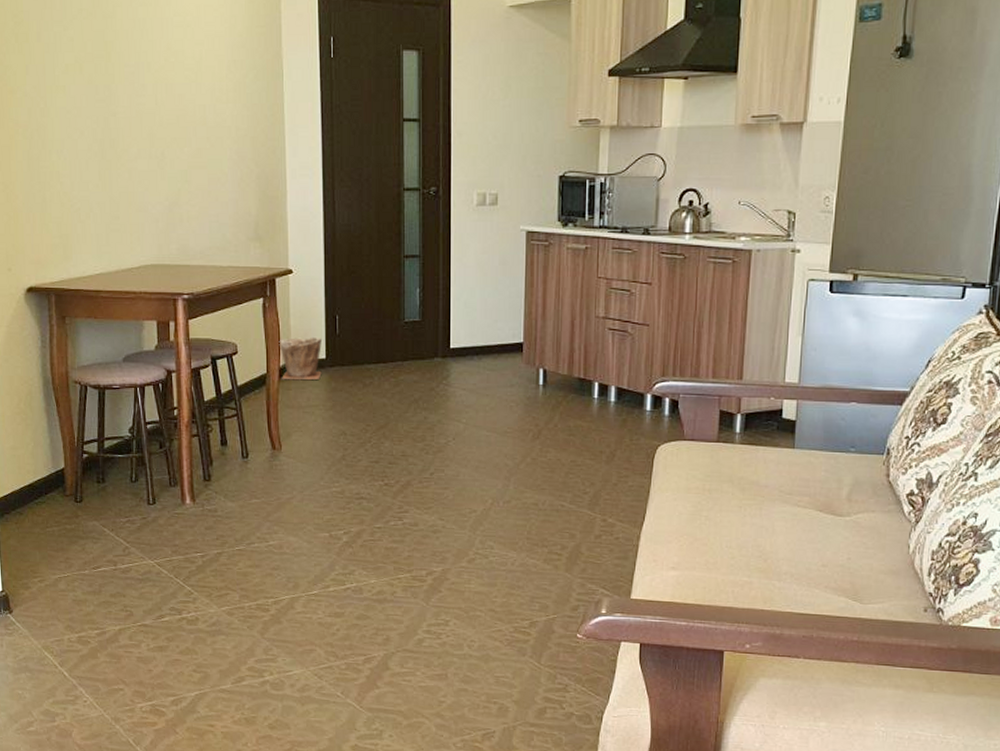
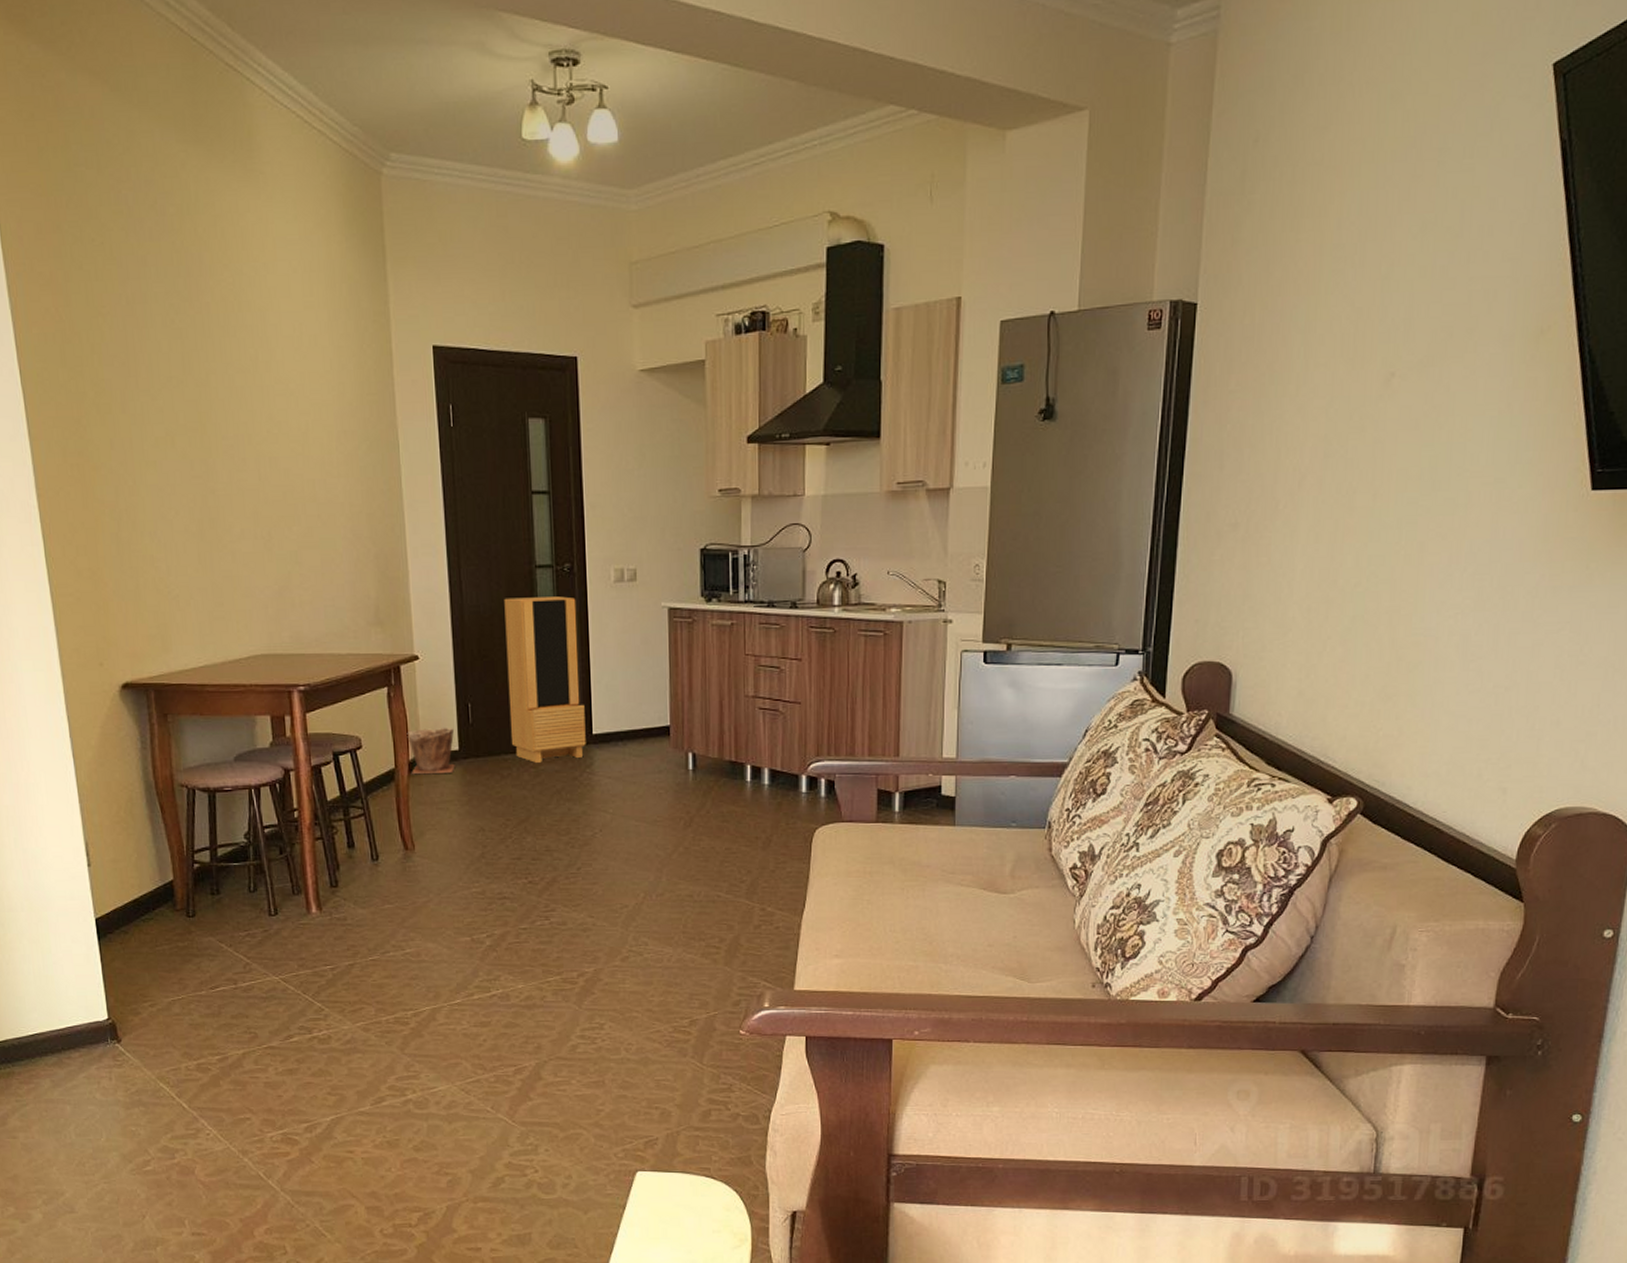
storage cabinet: none [373,218,444,373] -> present [504,596,586,763]

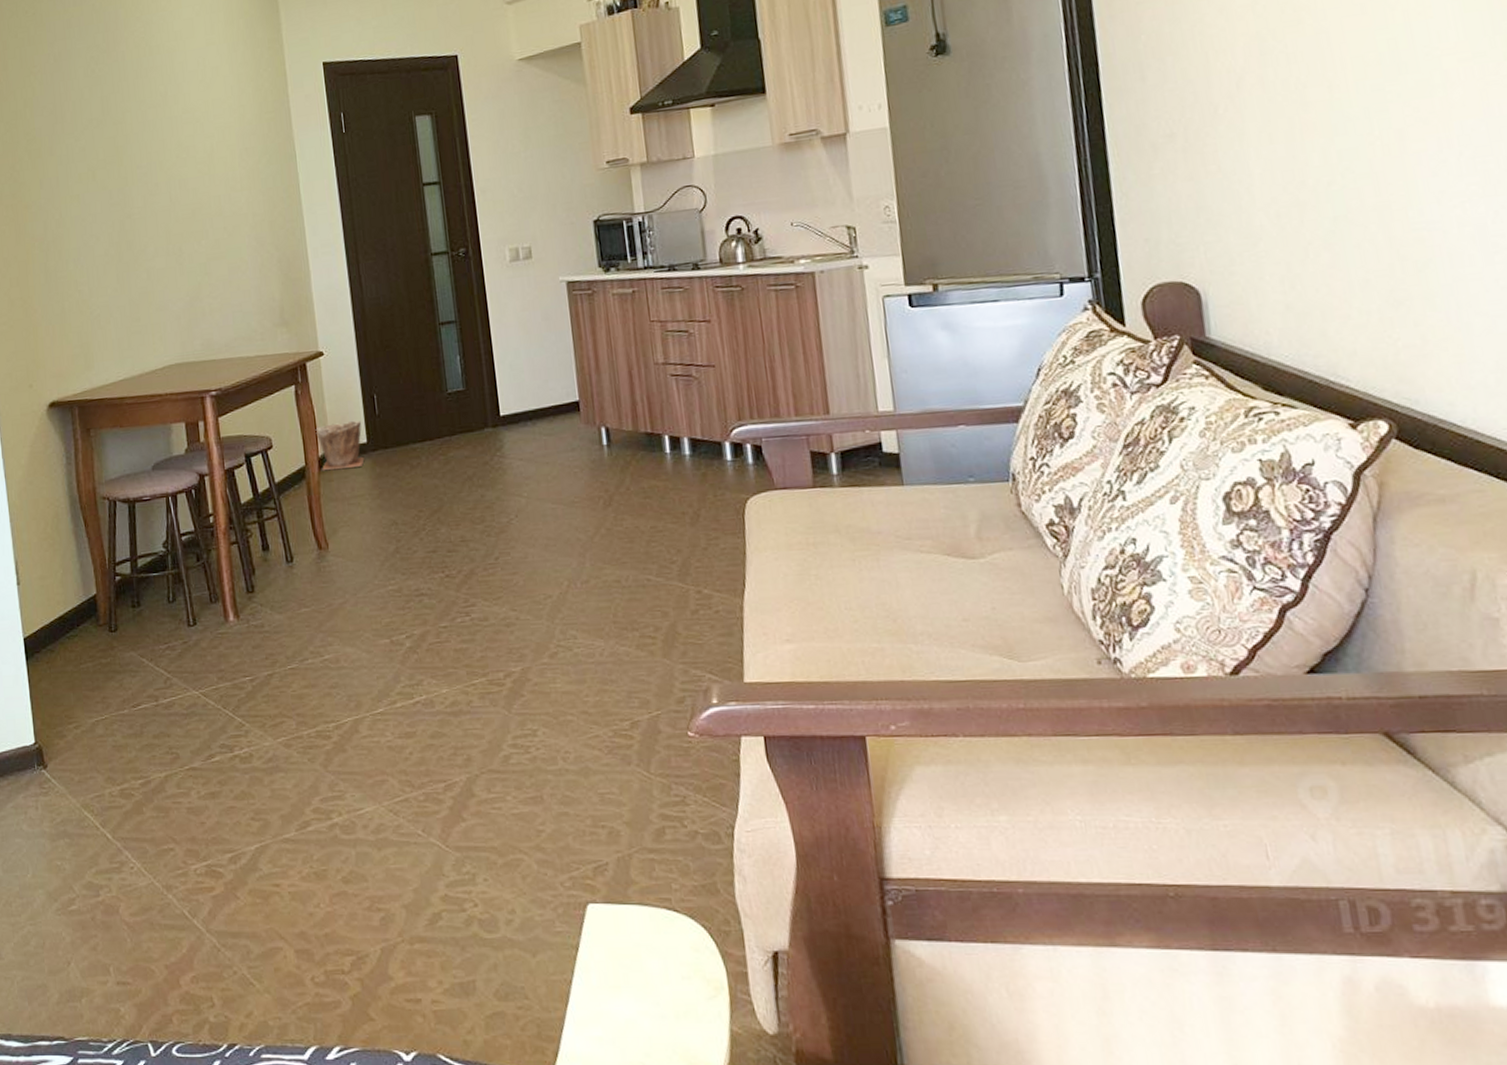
storage cabinet: present [504,596,586,763] -> none [403,280,494,450]

